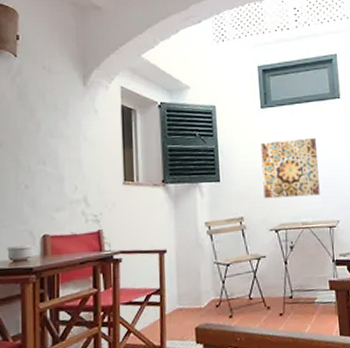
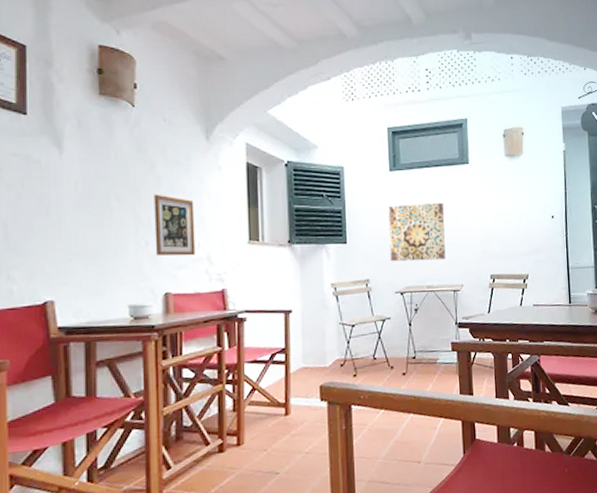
picture frame: none [33,138,73,199] -> present [154,194,196,256]

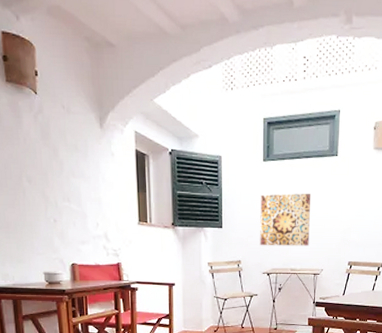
picture frame: present [154,194,196,256] -> none [58,177,95,233]

